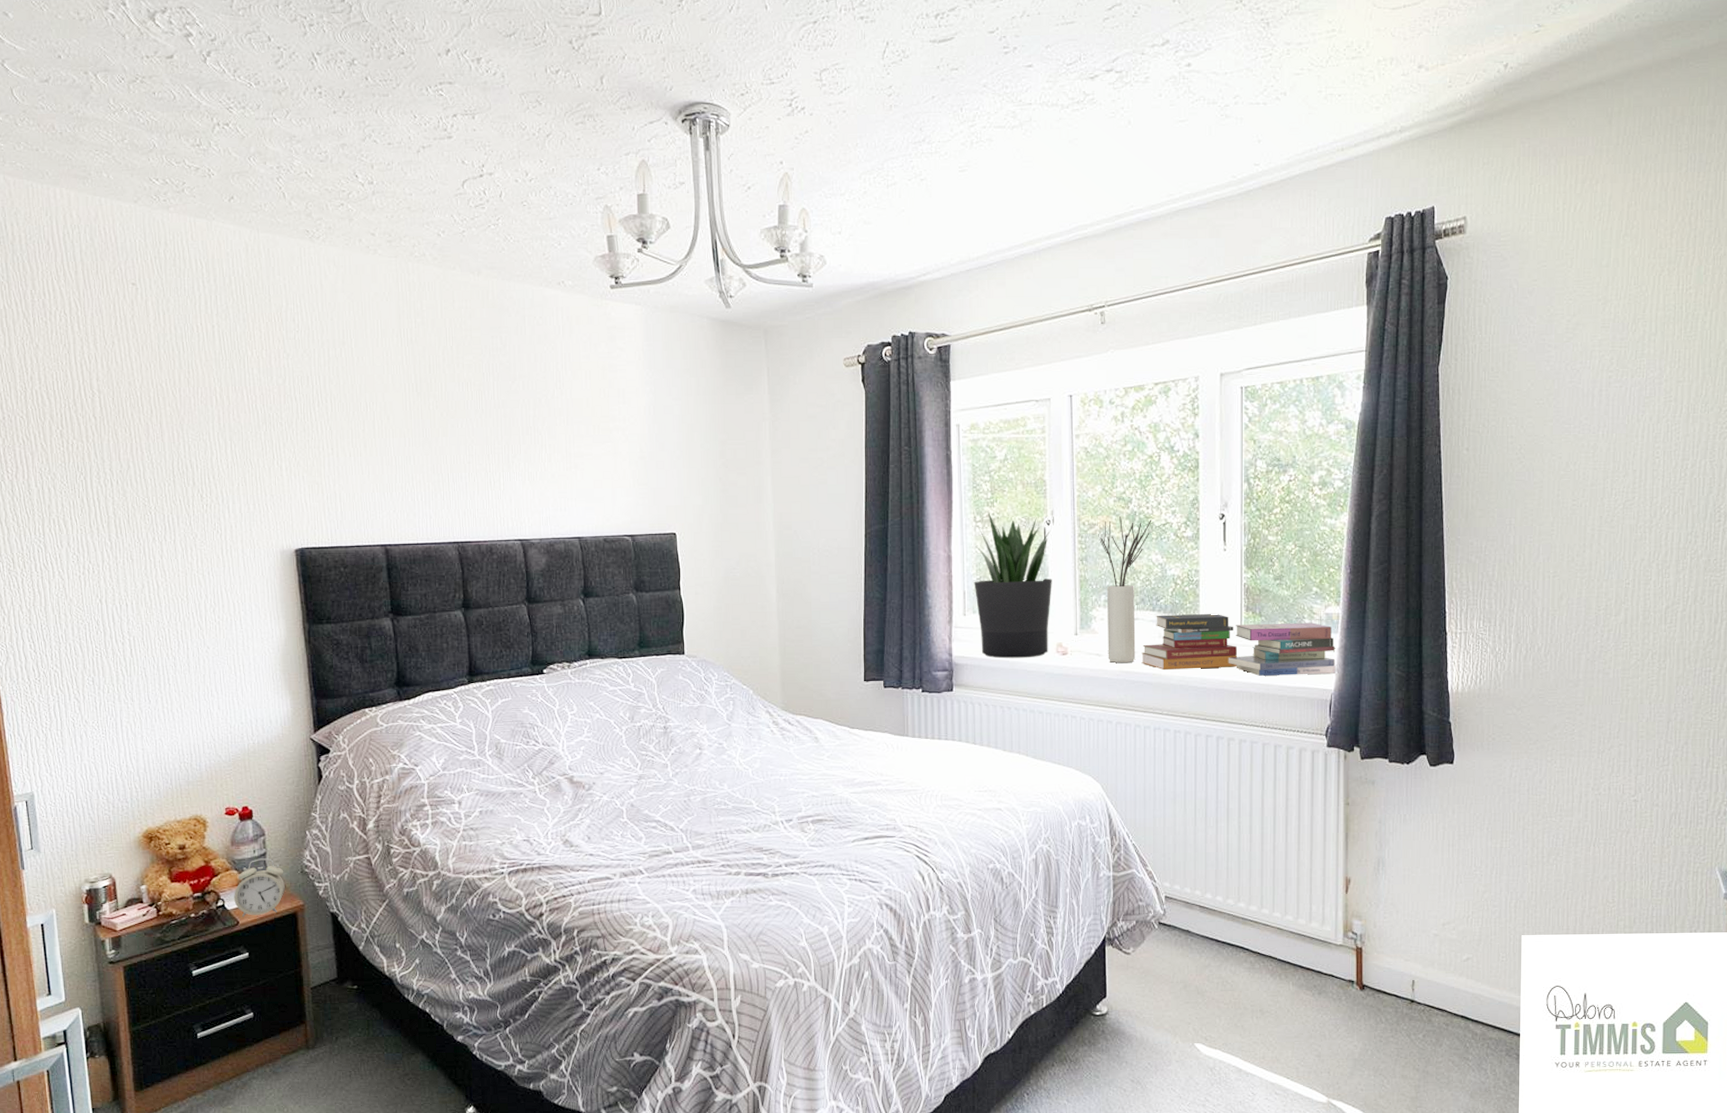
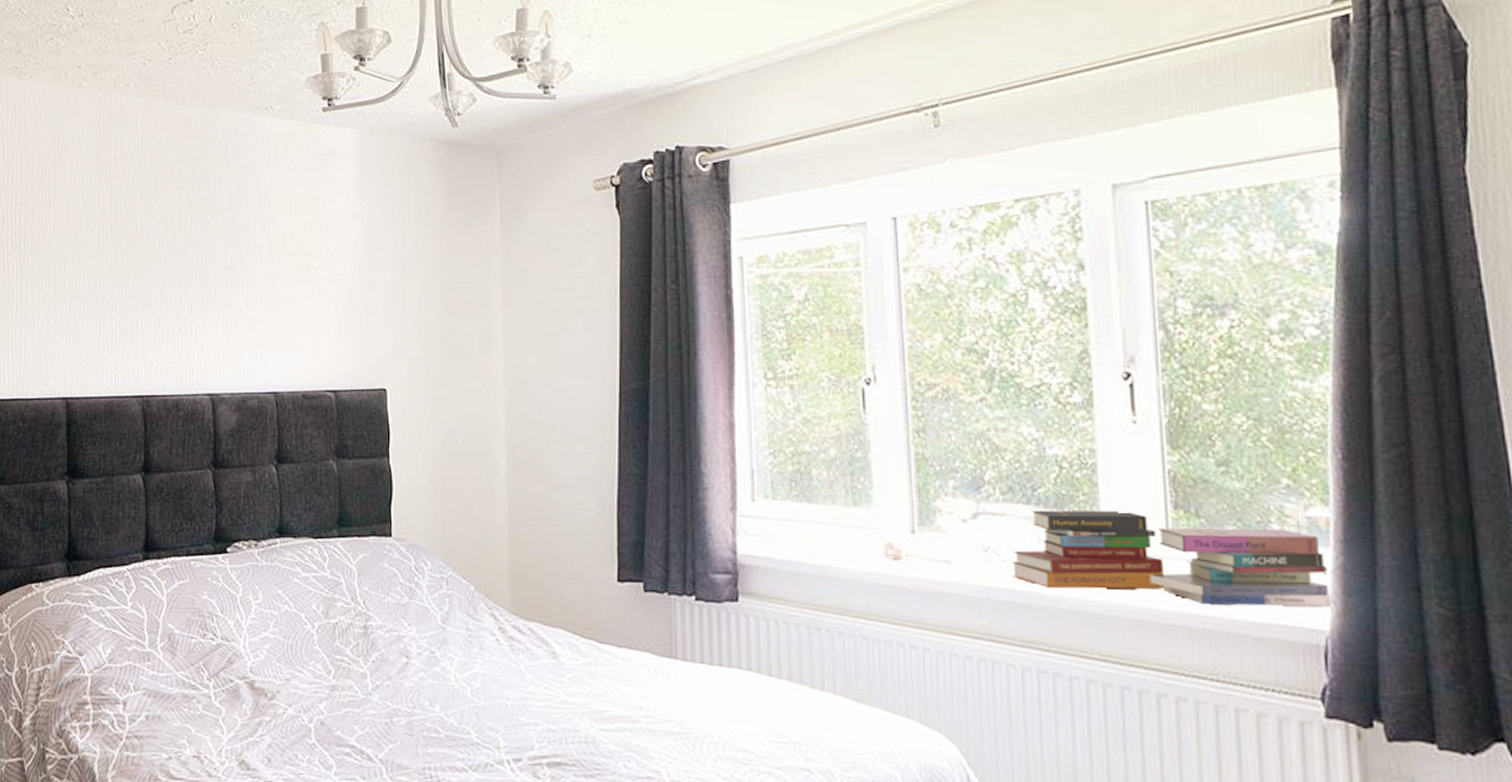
planter: present [974,511,1052,659] -> none [765,366,876,562]
vase: present [1099,516,1152,664] -> none [942,374,1020,576]

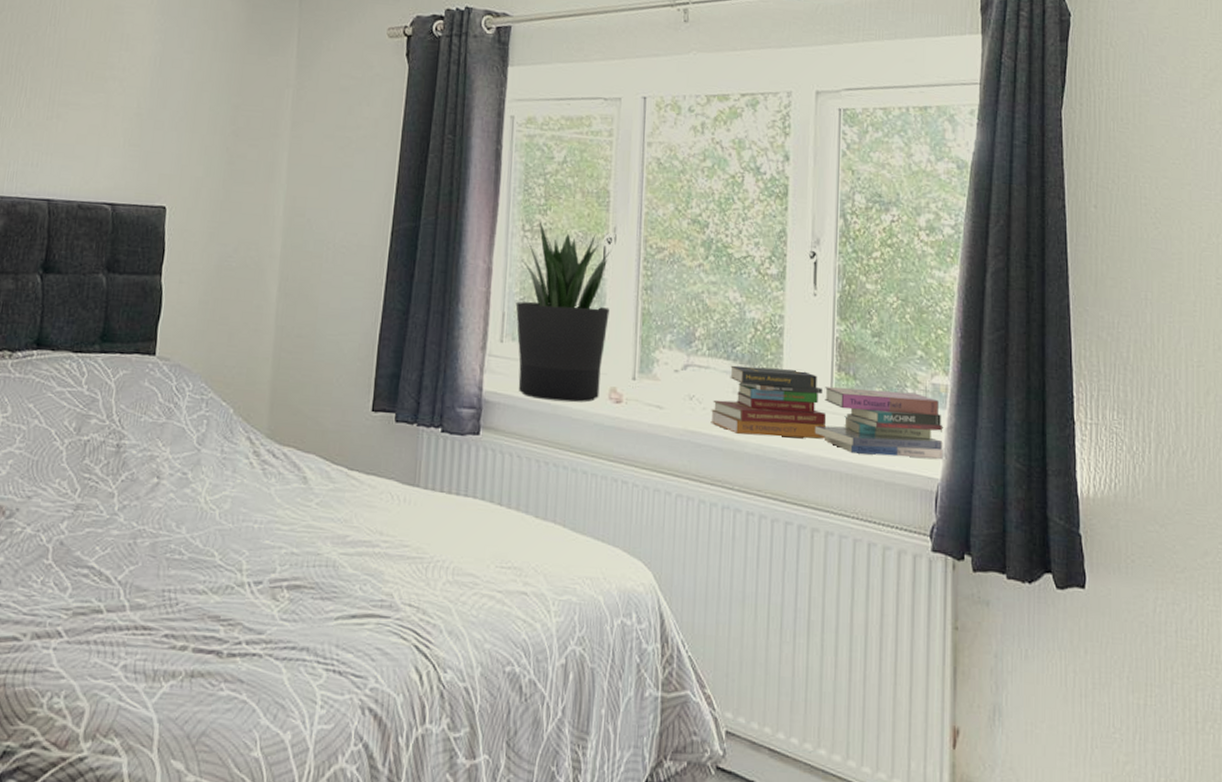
planter: none [765,366,876,562] -> present [515,219,612,403]

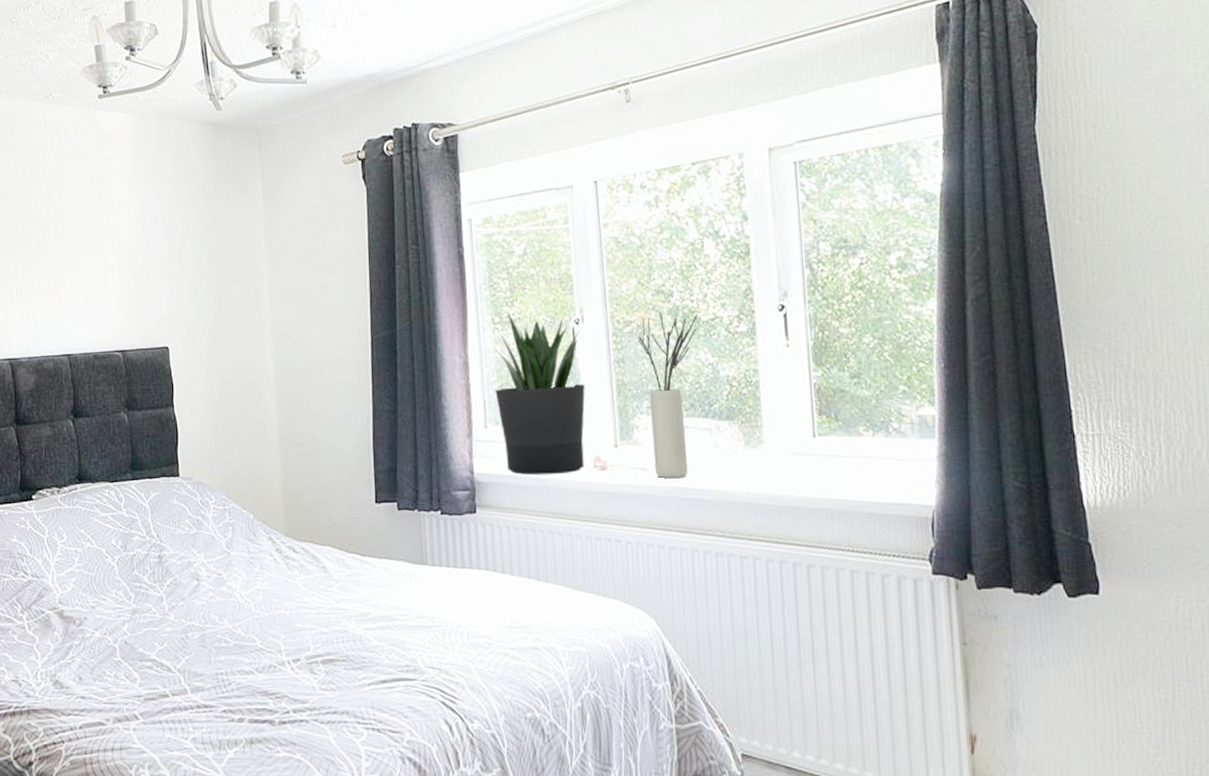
vase: none [668,242,731,421] -> present [637,312,698,479]
books: present [710,365,826,439] -> none [695,419,812,486]
books: present [814,387,943,459] -> none [800,426,936,491]

